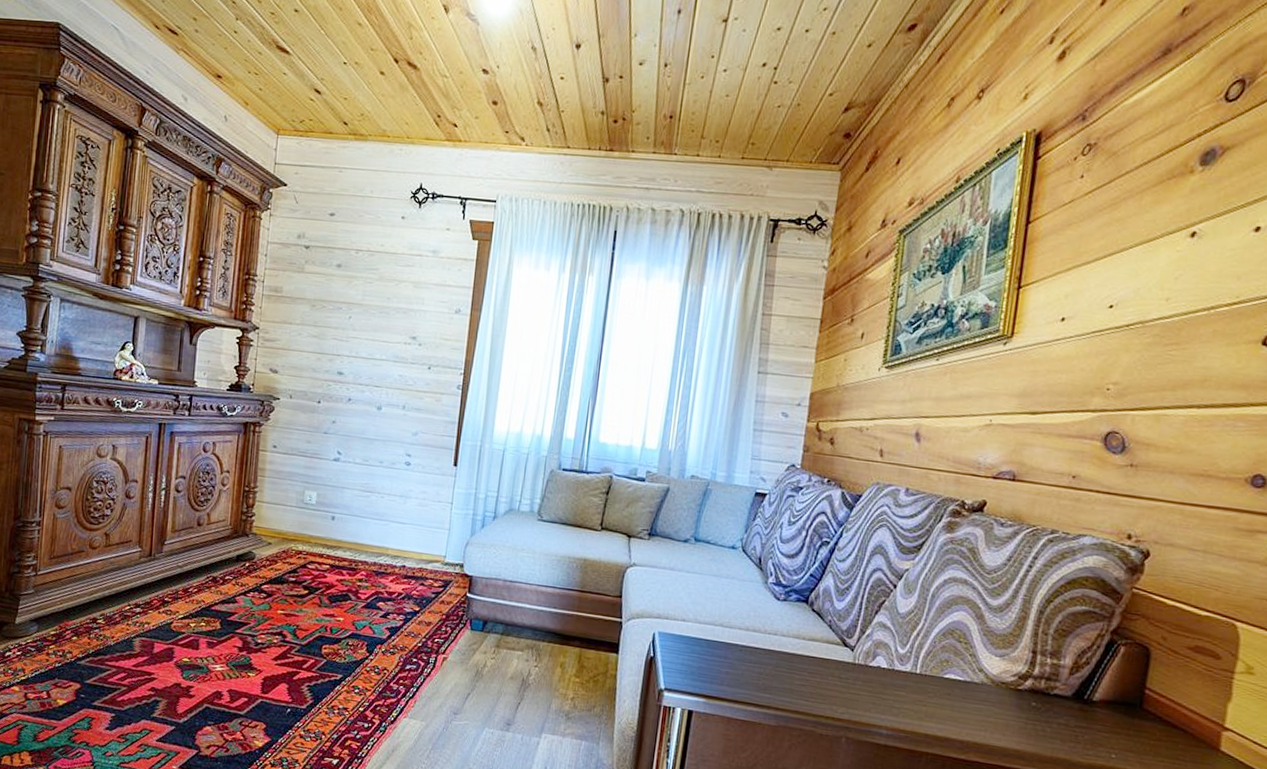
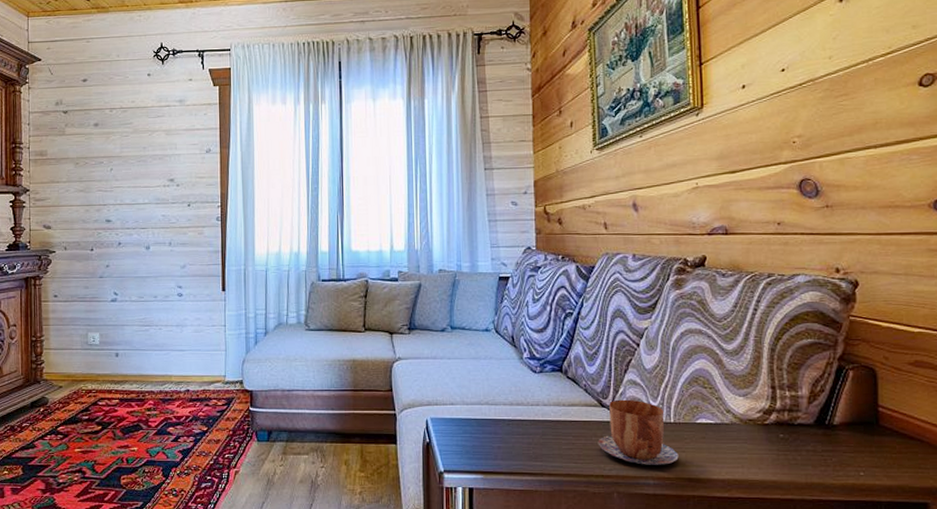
mug: none [833,641,919,717] -> present [598,399,679,466]

